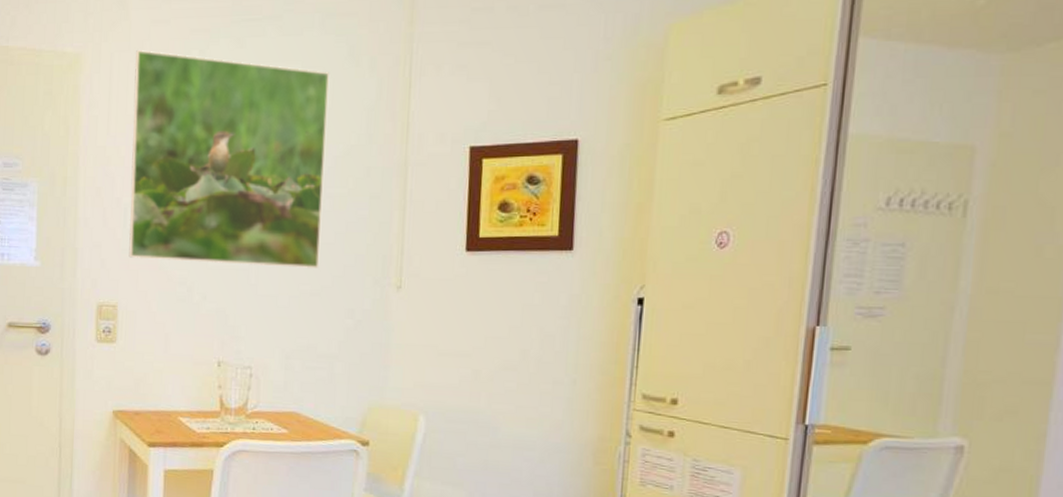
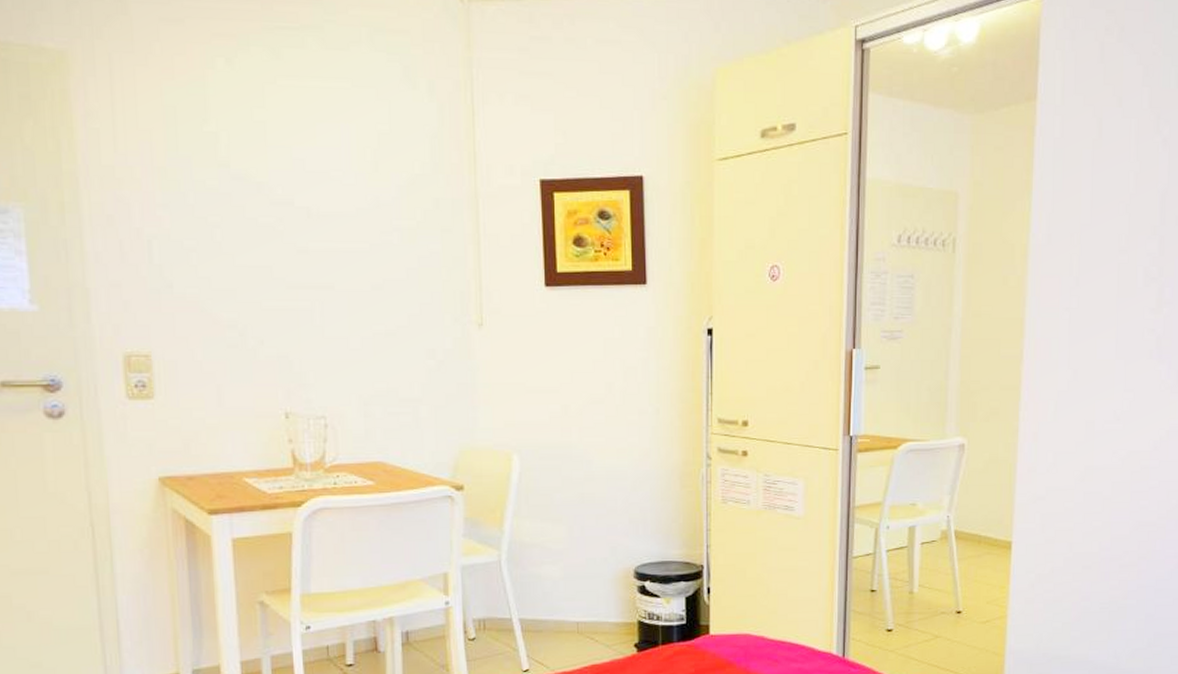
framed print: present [129,50,330,269] -> none [142,53,392,308]

